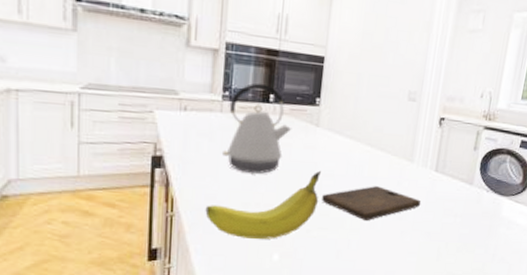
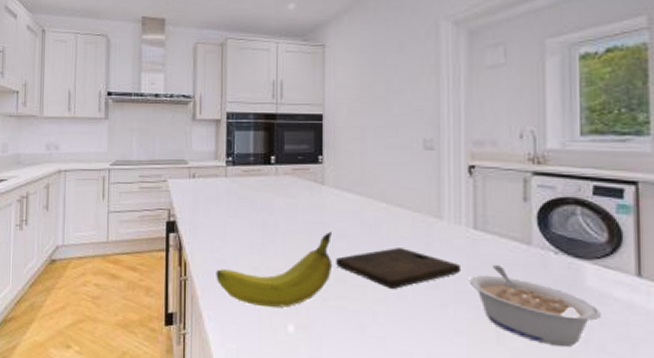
kettle: present [223,83,292,174] -> none [229,146,296,237]
legume: none [425,201,507,259] -> present [469,265,601,347]

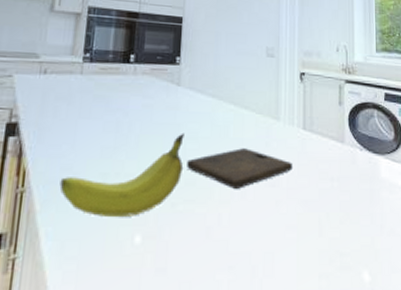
legume: present [469,265,601,347] -> none [299,162,391,232]

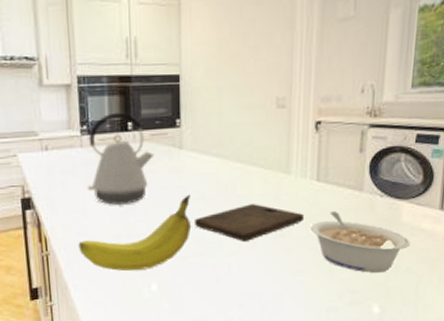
kettle: none [81,44,153,140] -> present [88,112,155,206]
legume: none [299,162,391,232] -> present [310,211,410,273]

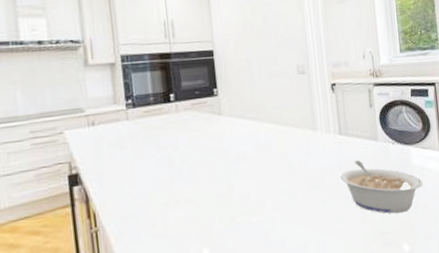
fruit: present [78,194,192,271] -> none [128,156,237,240]
kettle: present [88,112,155,206] -> none [133,85,197,174]
cutting board: present [195,204,305,241] -> none [238,160,334,197]

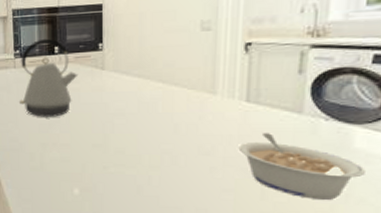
kettle: none [133,85,197,174] -> present [20,38,79,118]

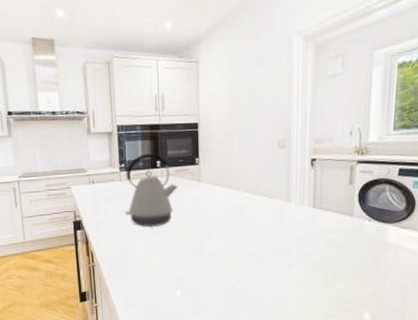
legume: present [238,133,365,200] -> none [308,233,396,285]

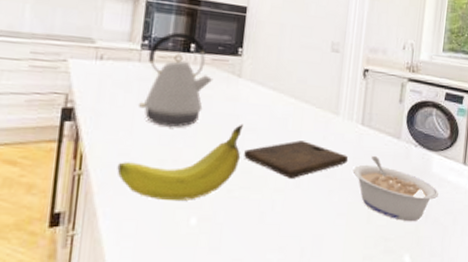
fruit: none [117,218,209,280] -> present [117,124,243,200]
cutting board: none [211,226,303,257] -> present [244,140,349,178]
legume: none [308,233,396,285] -> present [352,156,439,221]

